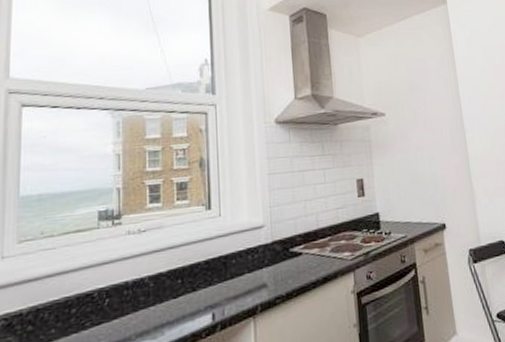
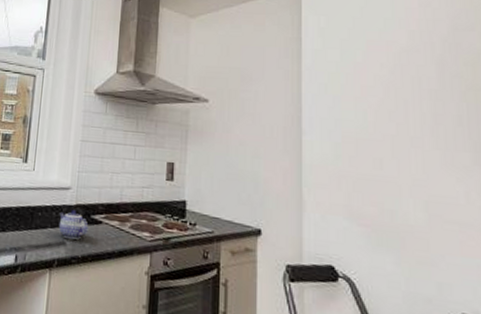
teapot: none [256,248,289,281] -> present [58,210,89,240]

